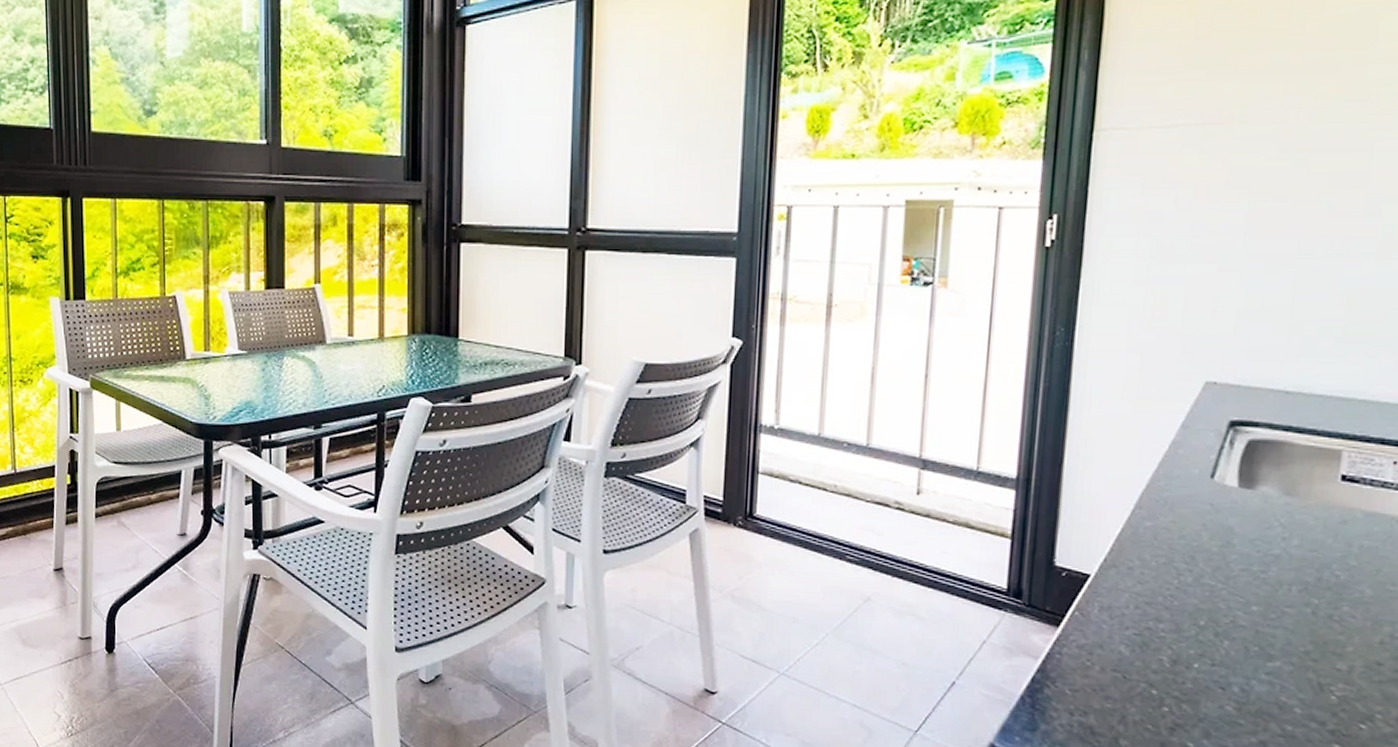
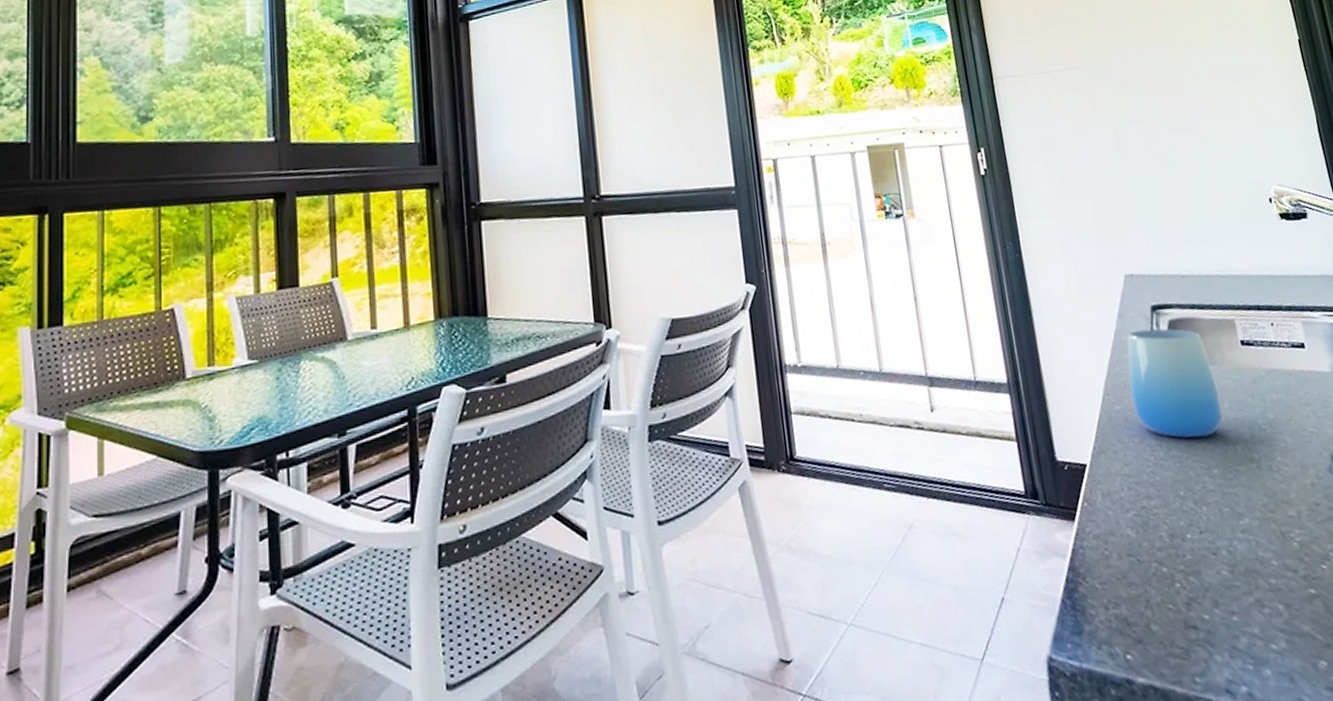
cup: none [1167,445,1291,571] -> present [1126,328,1224,438]

